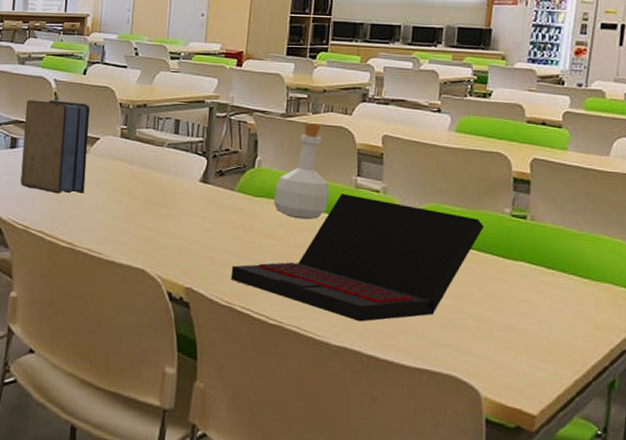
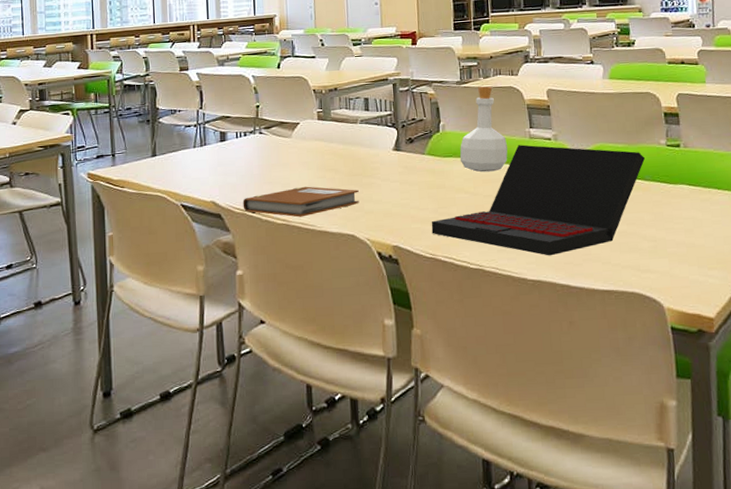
book: present [20,100,91,194] -> none [230,93,292,178]
notebook: none [26,209,156,243] -> present [243,186,359,217]

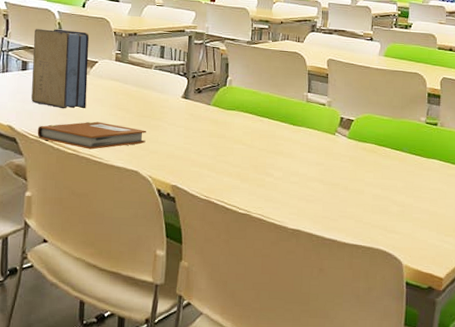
book: none [230,93,292,178] -> present [31,29,90,109]
laptop: present [431,145,645,256] -> none [208,107,405,210]
bottle: present [459,86,508,172] -> none [241,48,286,128]

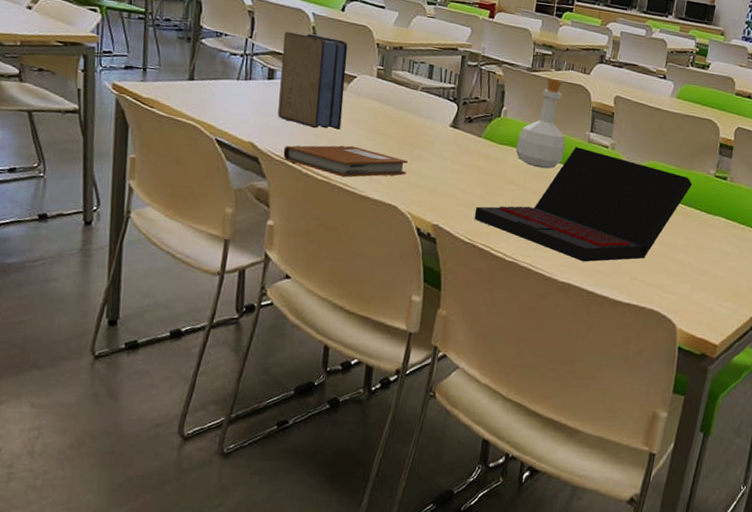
laptop: none [208,107,405,210] -> present [474,147,692,262]
bottle: none [241,48,286,128] -> present [515,77,566,169]

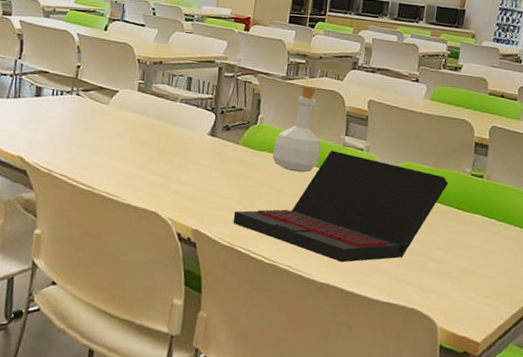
book: present [278,31,348,131] -> none [45,51,111,142]
notebook: present [283,145,408,178] -> none [49,156,168,187]

